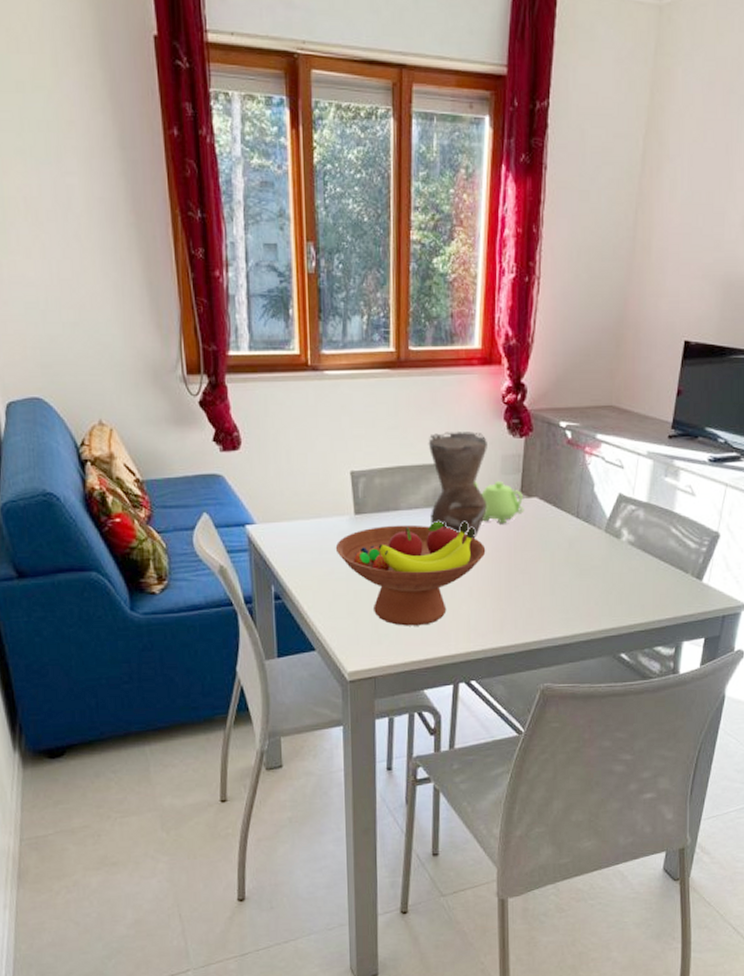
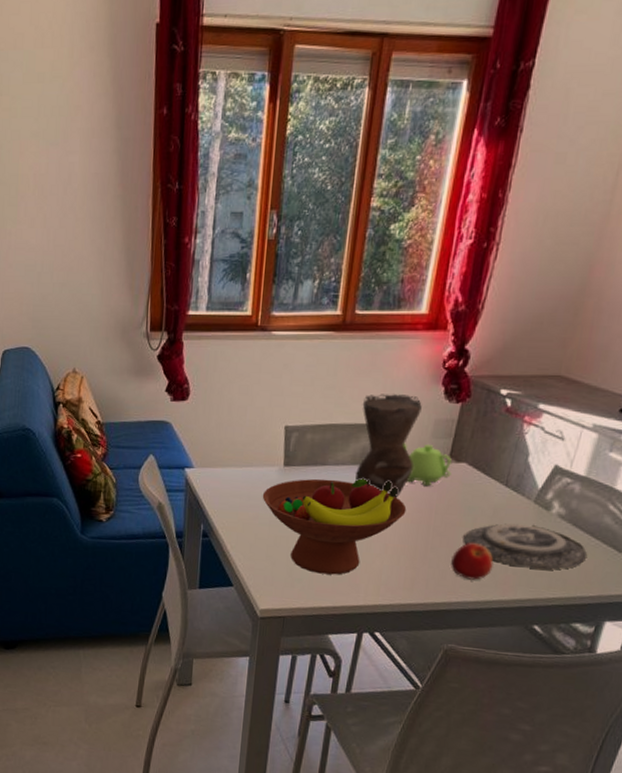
apple: none [536,578,576,615] -> present [451,543,494,580]
plate: none [544,553,659,598] -> present [463,523,588,571]

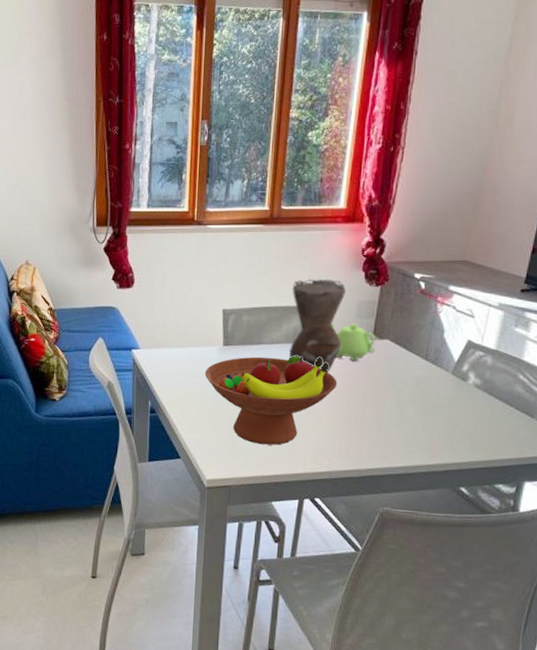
apple: present [451,543,494,580] -> none [381,412,420,447]
plate: present [463,523,588,571] -> none [390,394,504,436]

